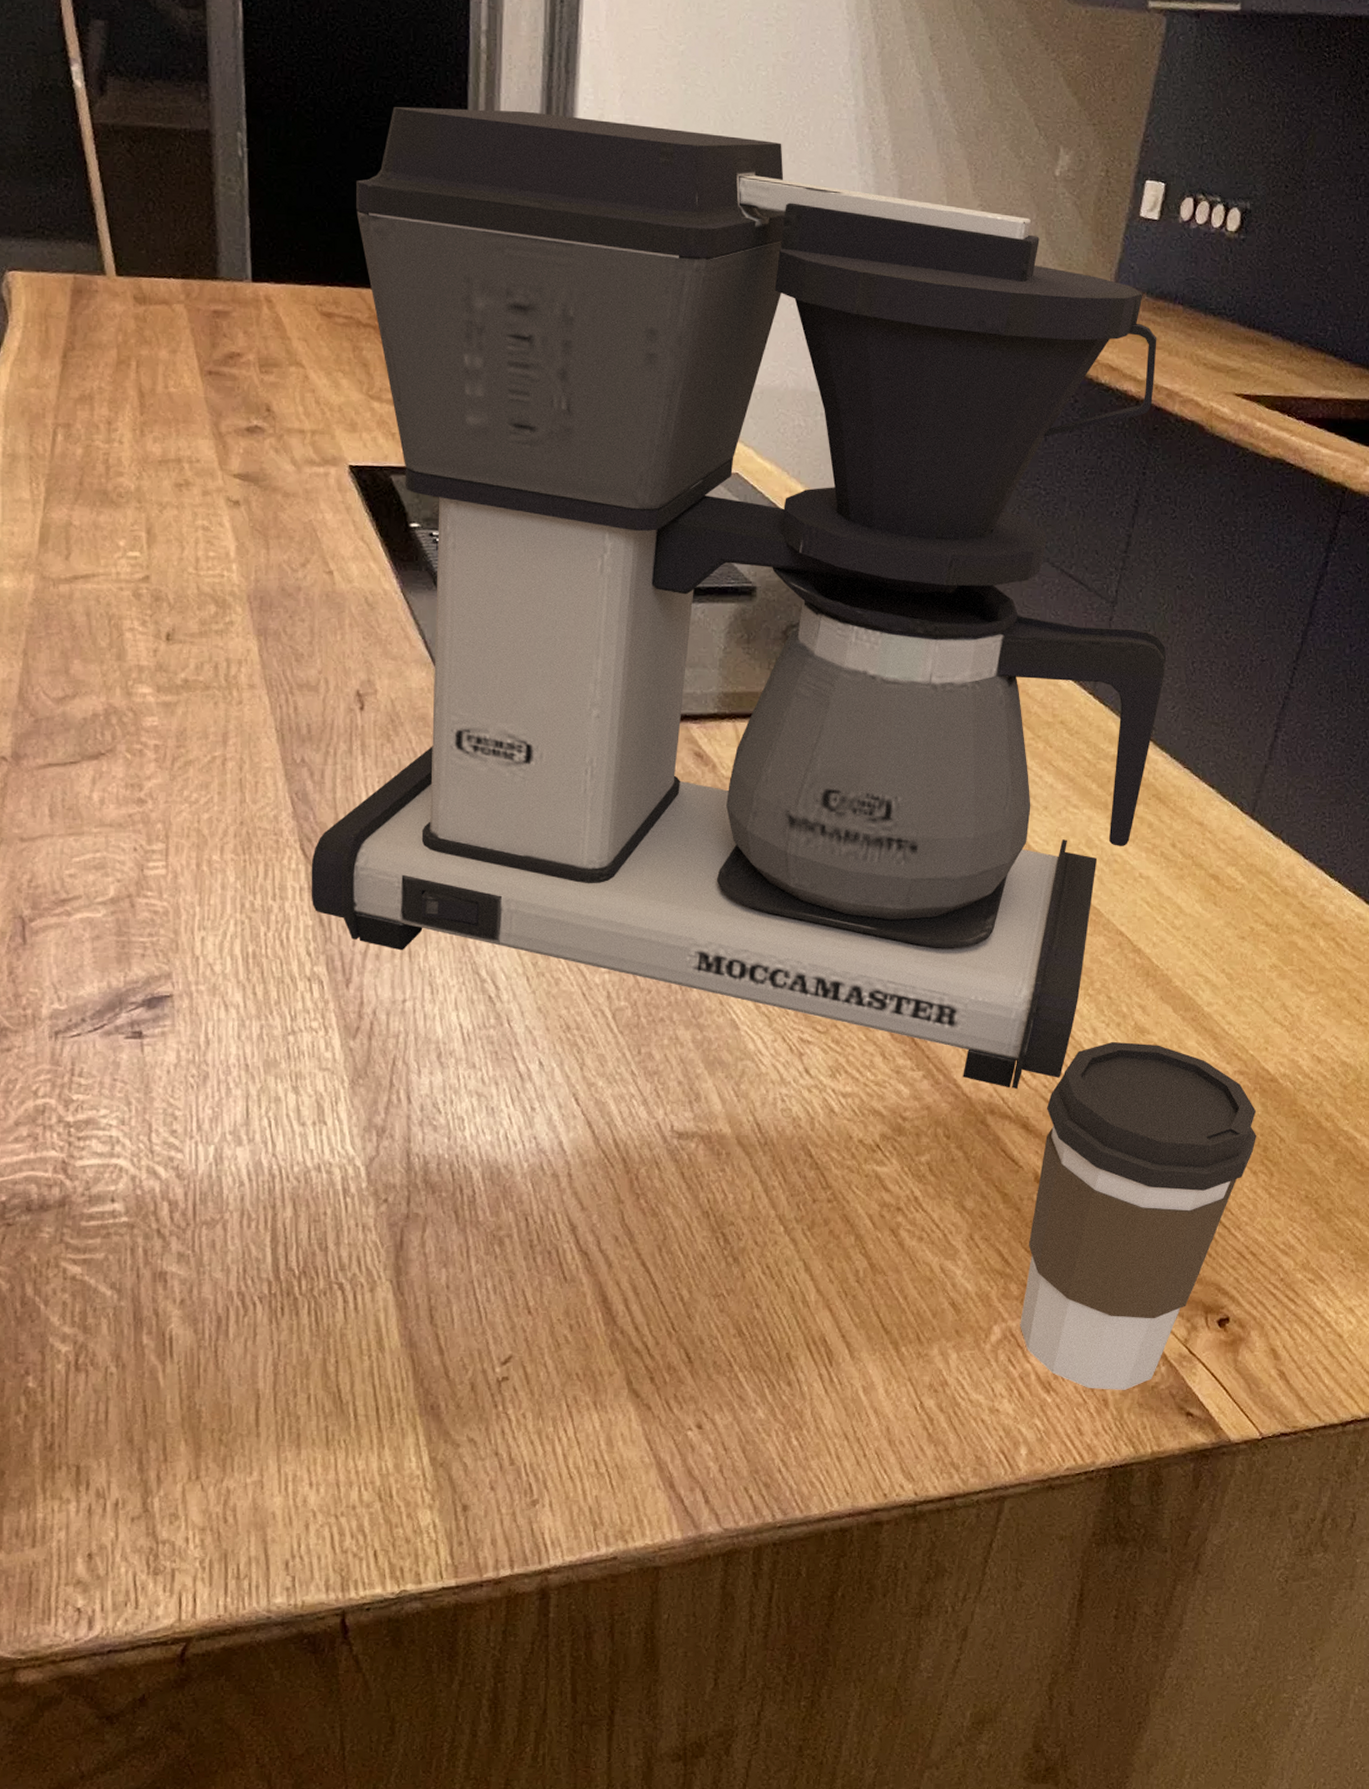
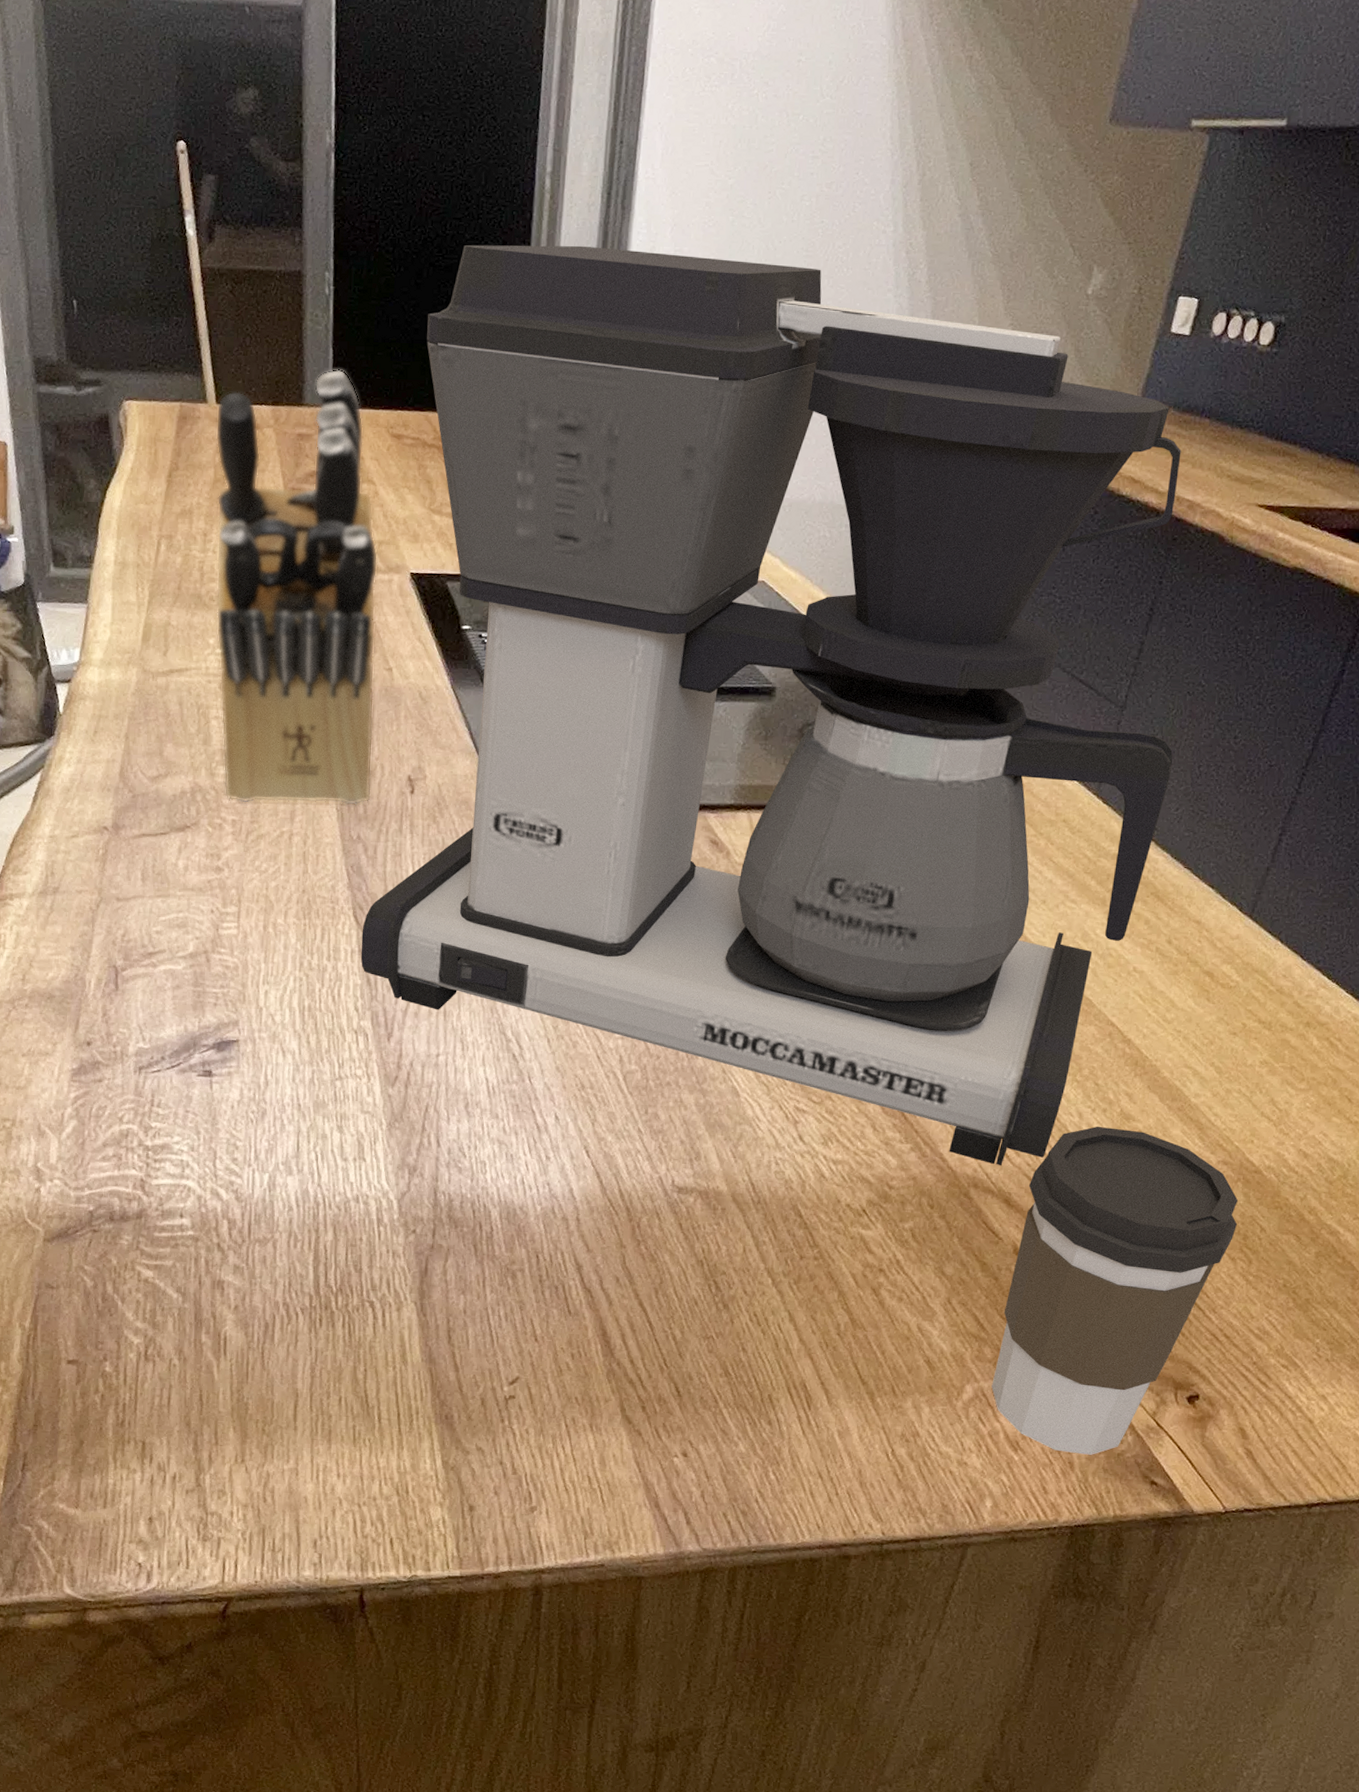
knife block: none [117,239,315,725] -> present [215,369,378,806]

